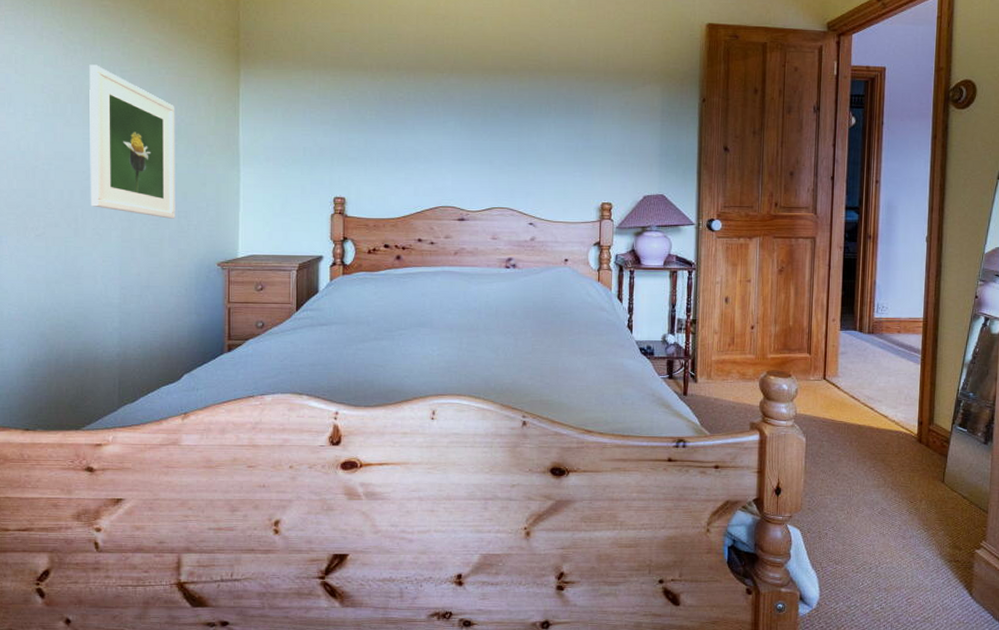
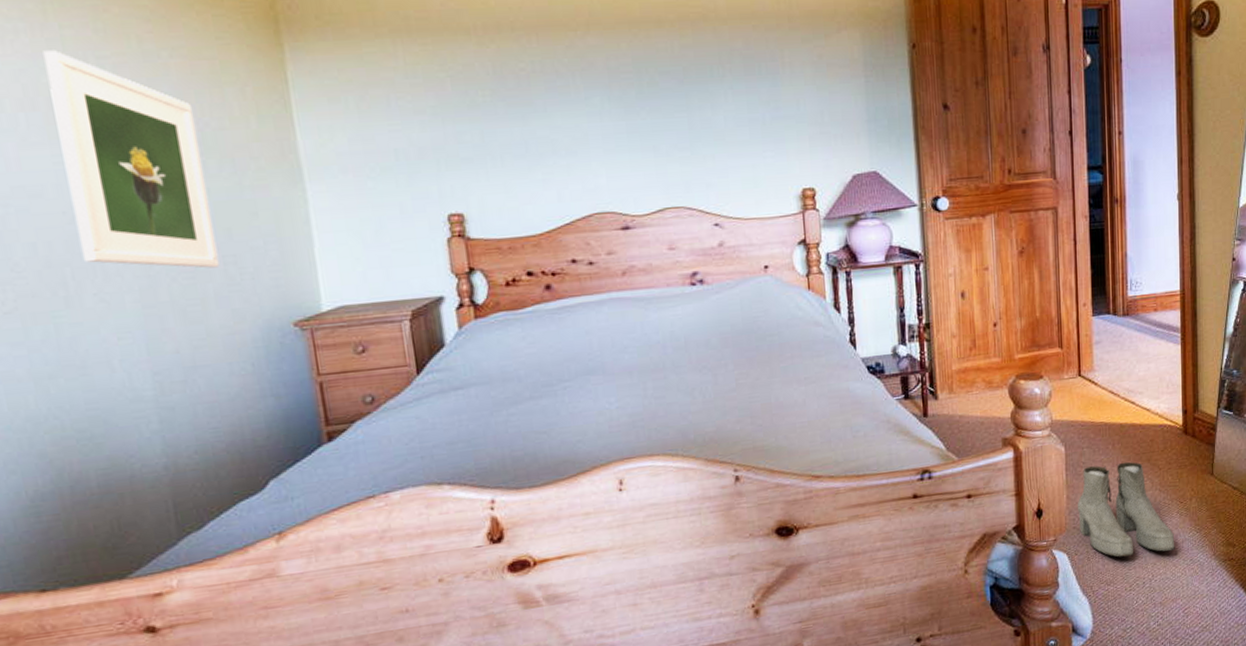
boots: none [813,458,903,544] -> present [1077,461,1175,558]

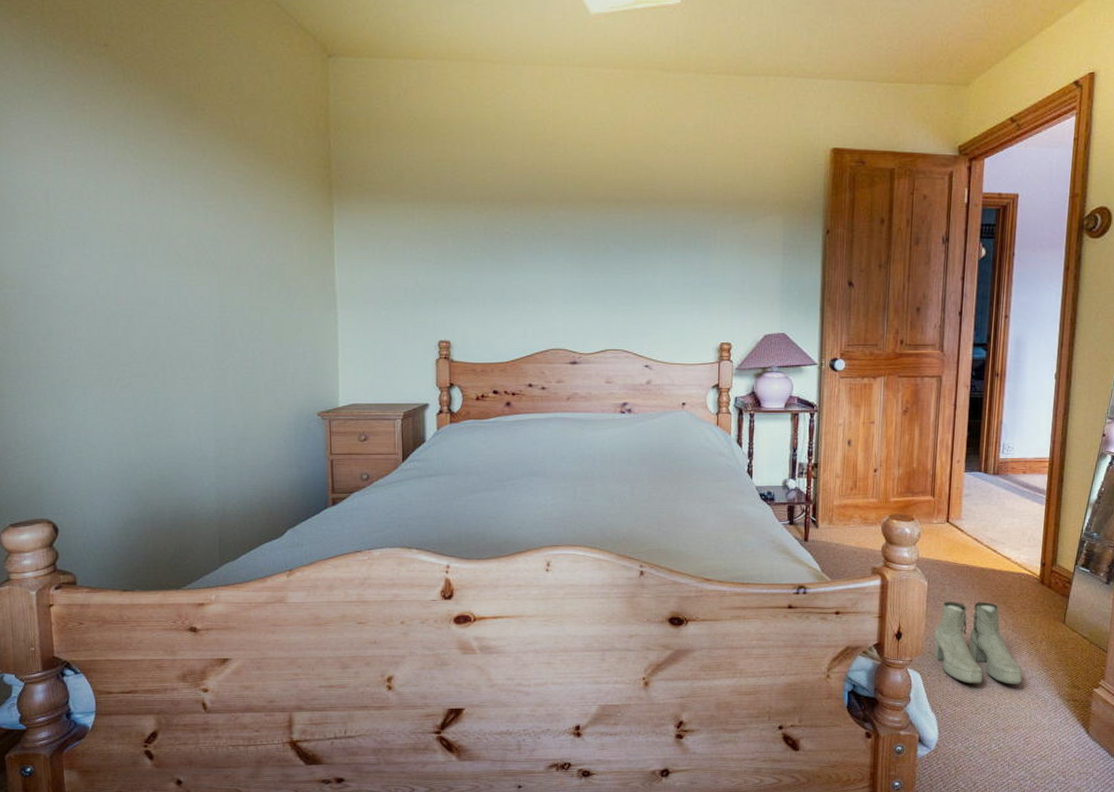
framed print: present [43,50,220,268] -> none [169,200,271,367]

